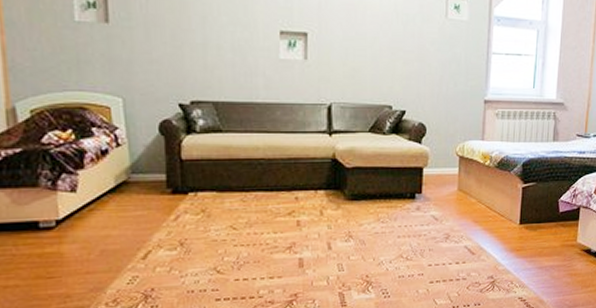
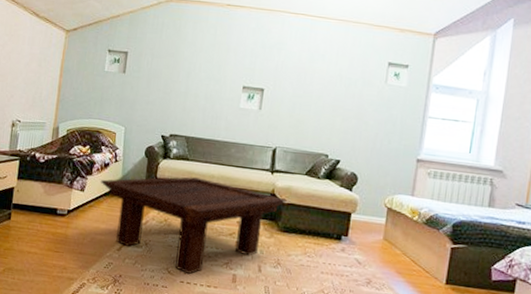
coffee table: none [100,152,351,269] -> present [101,177,287,274]

